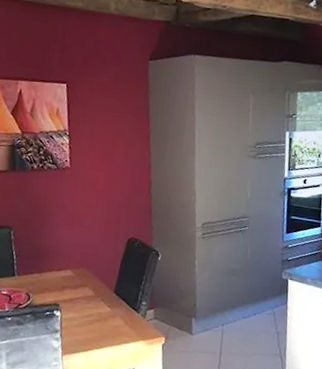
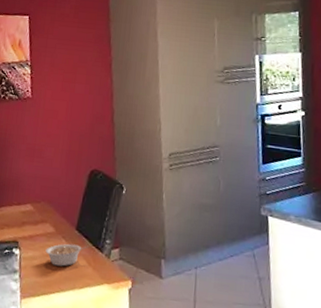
legume: none [85,305,126,326] -> present [45,243,88,267]

